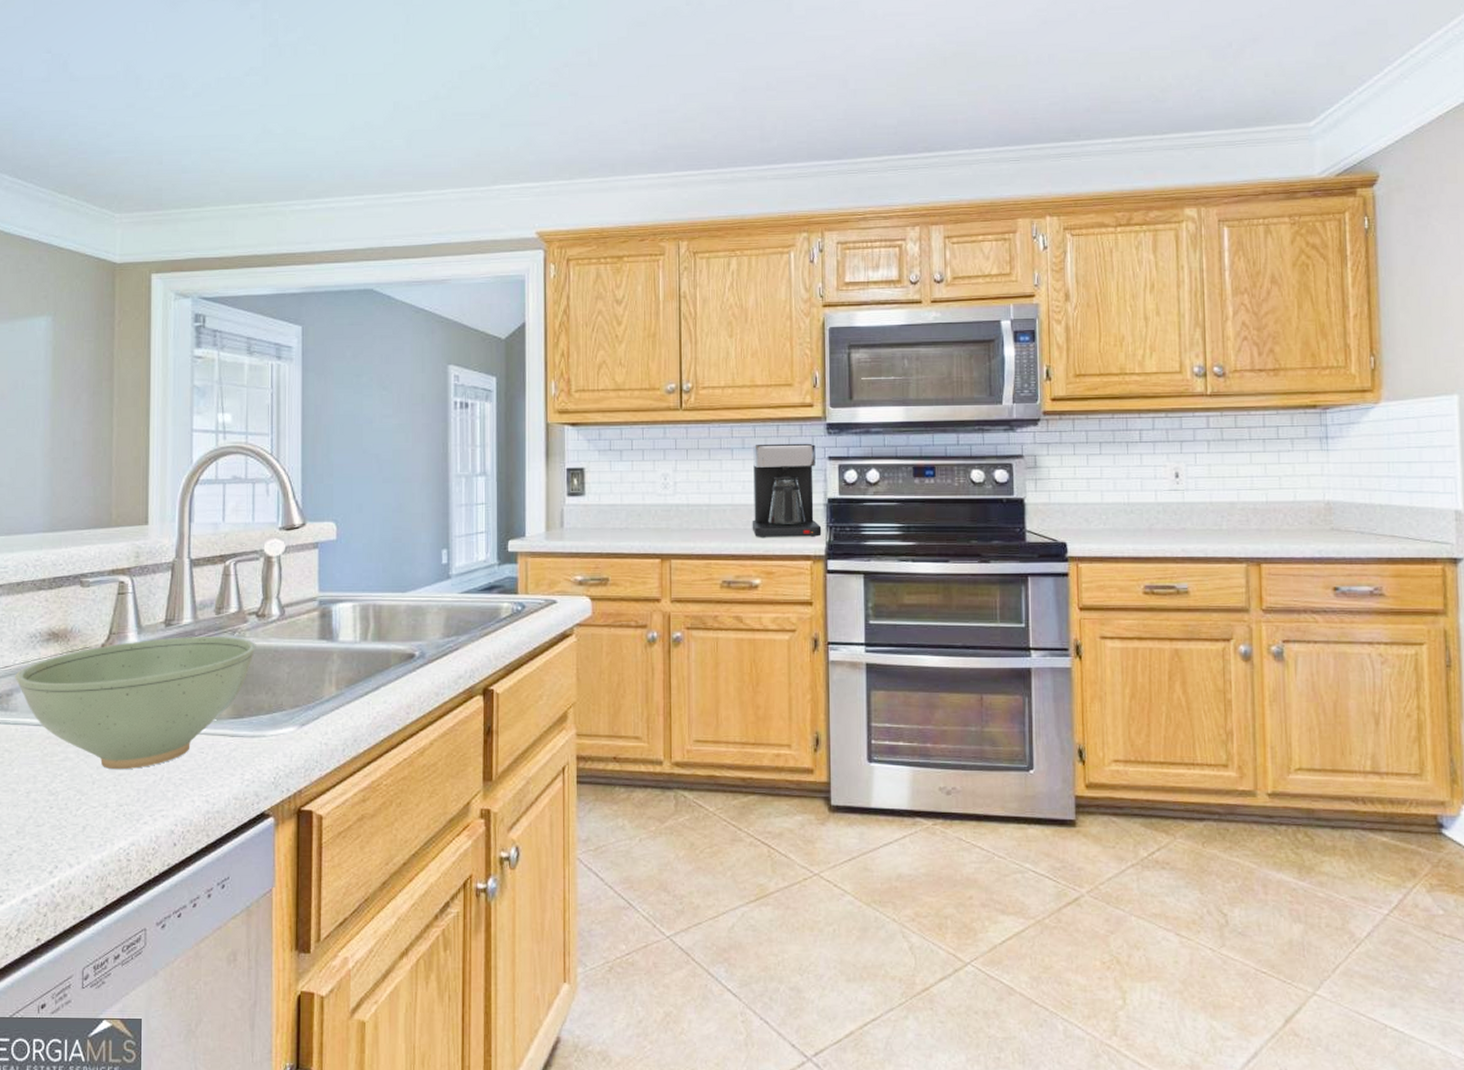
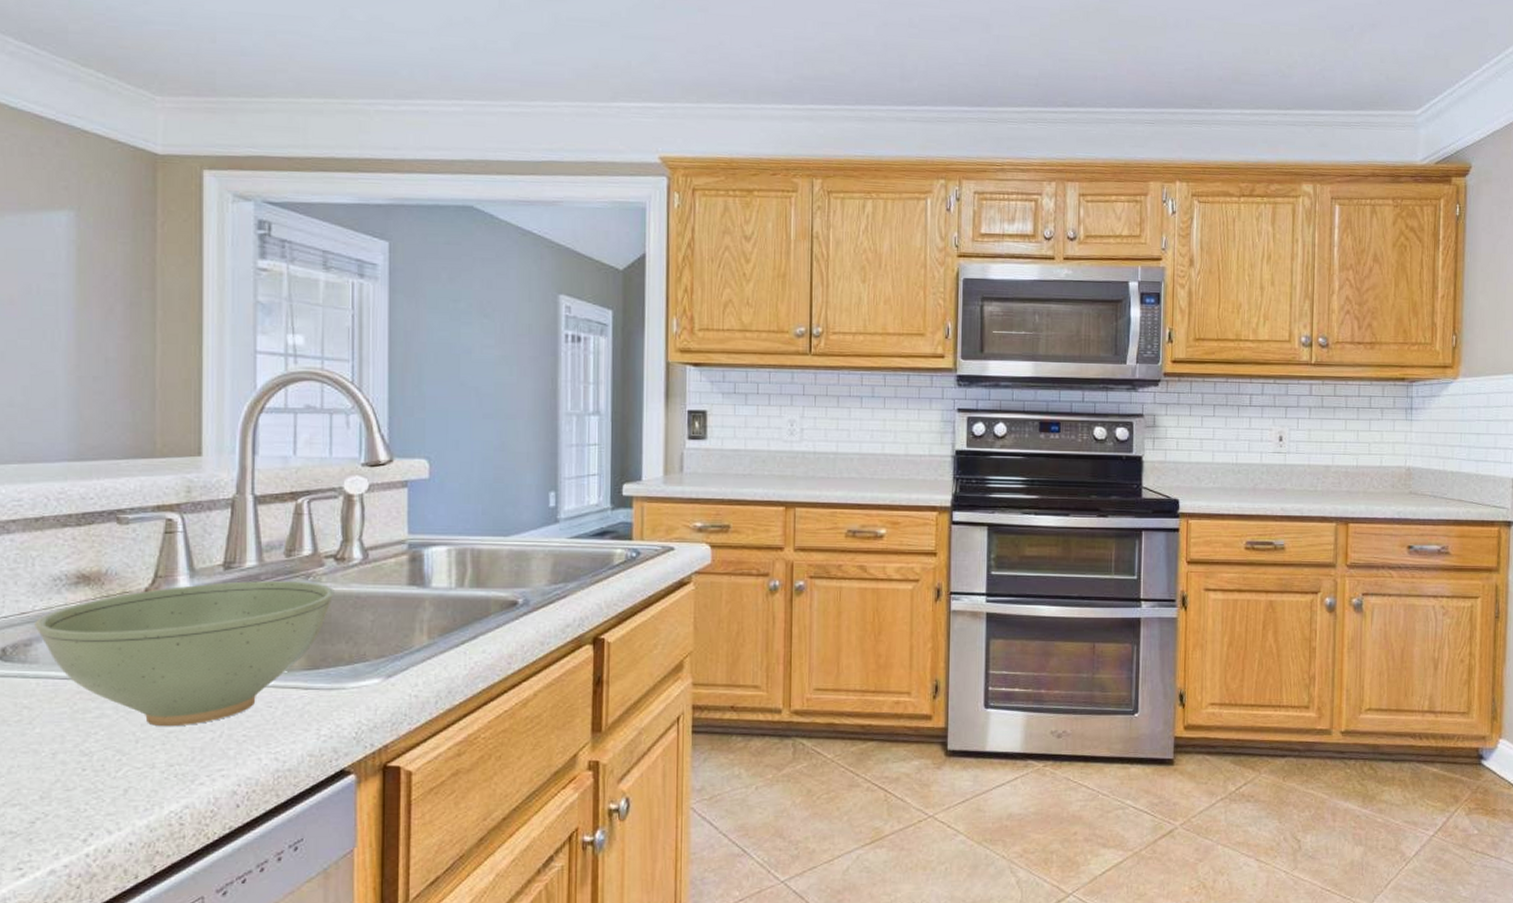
coffee maker: present [752,443,822,538] -> none [879,393,948,489]

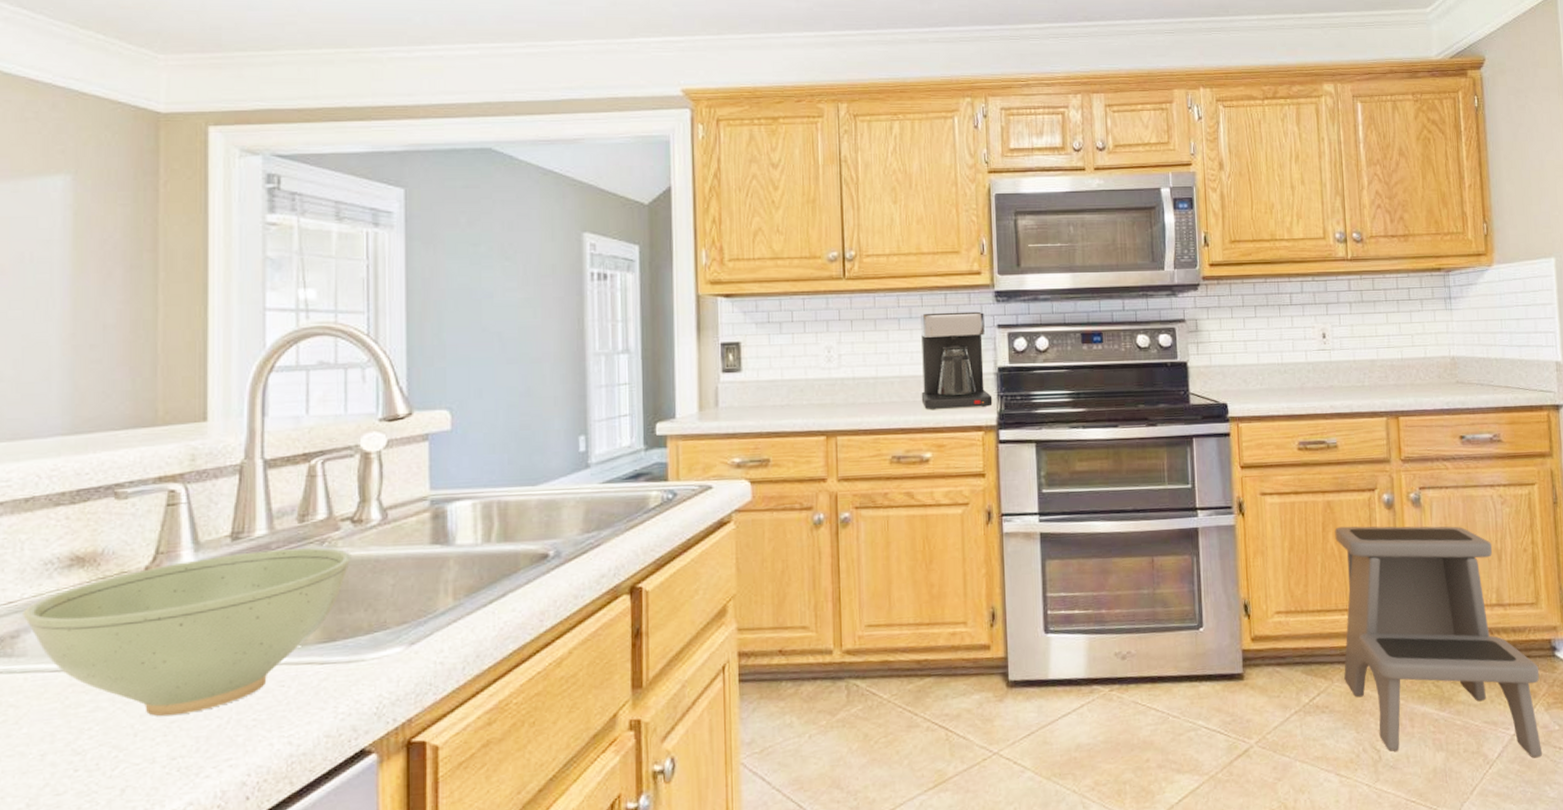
coffee maker: none [879,393,948,489] -> present [921,311,993,411]
step stool: none [1272,626,1464,859] -> present [1334,526,1543,758]

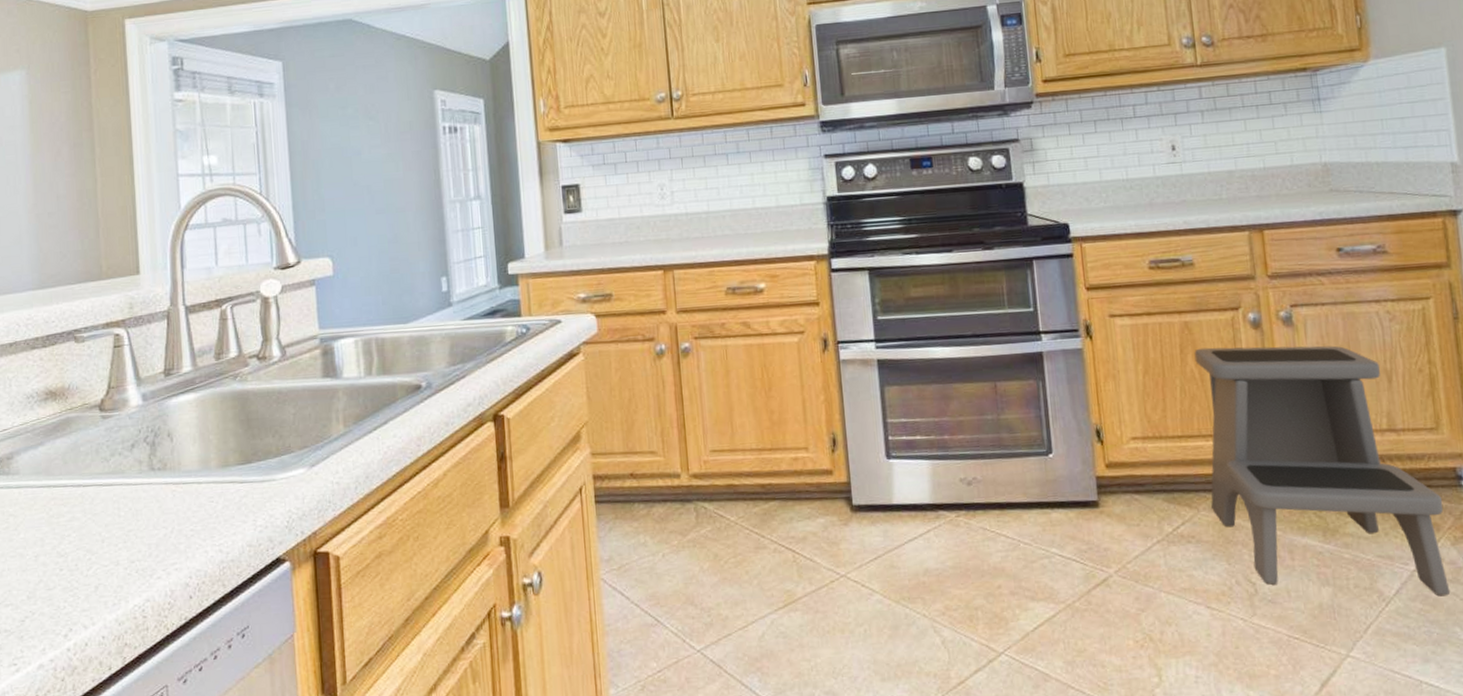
bowl: present [23,547,352,717] -> none [14,381,260,526]
coffee maker: present [921,311,993,411] -> none [748,142,823,242]

